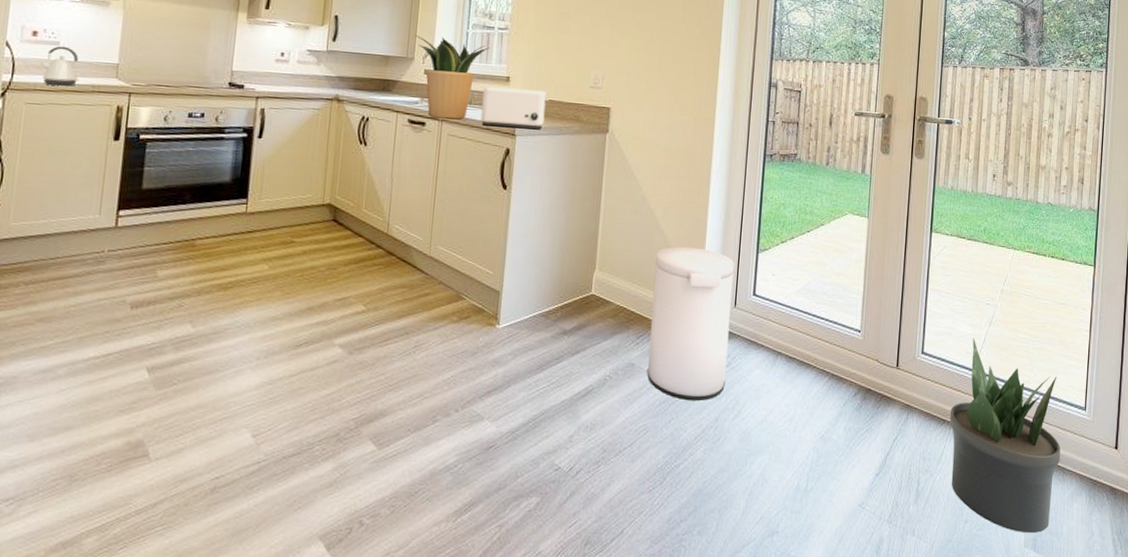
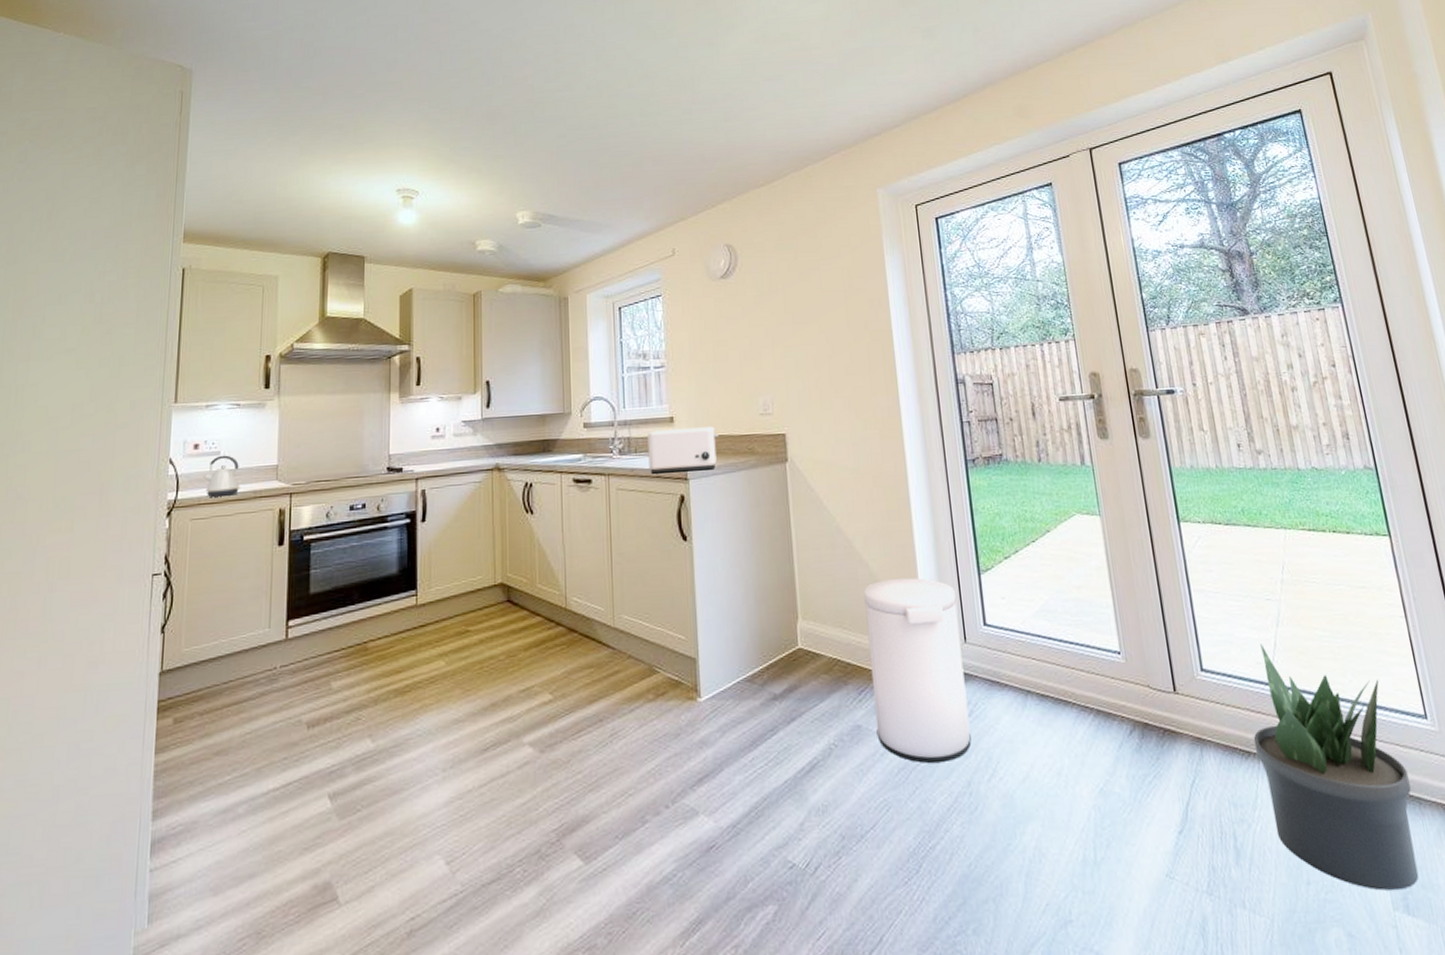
potted plant: present [415,35,490,120] -> none [570,386,648,473]

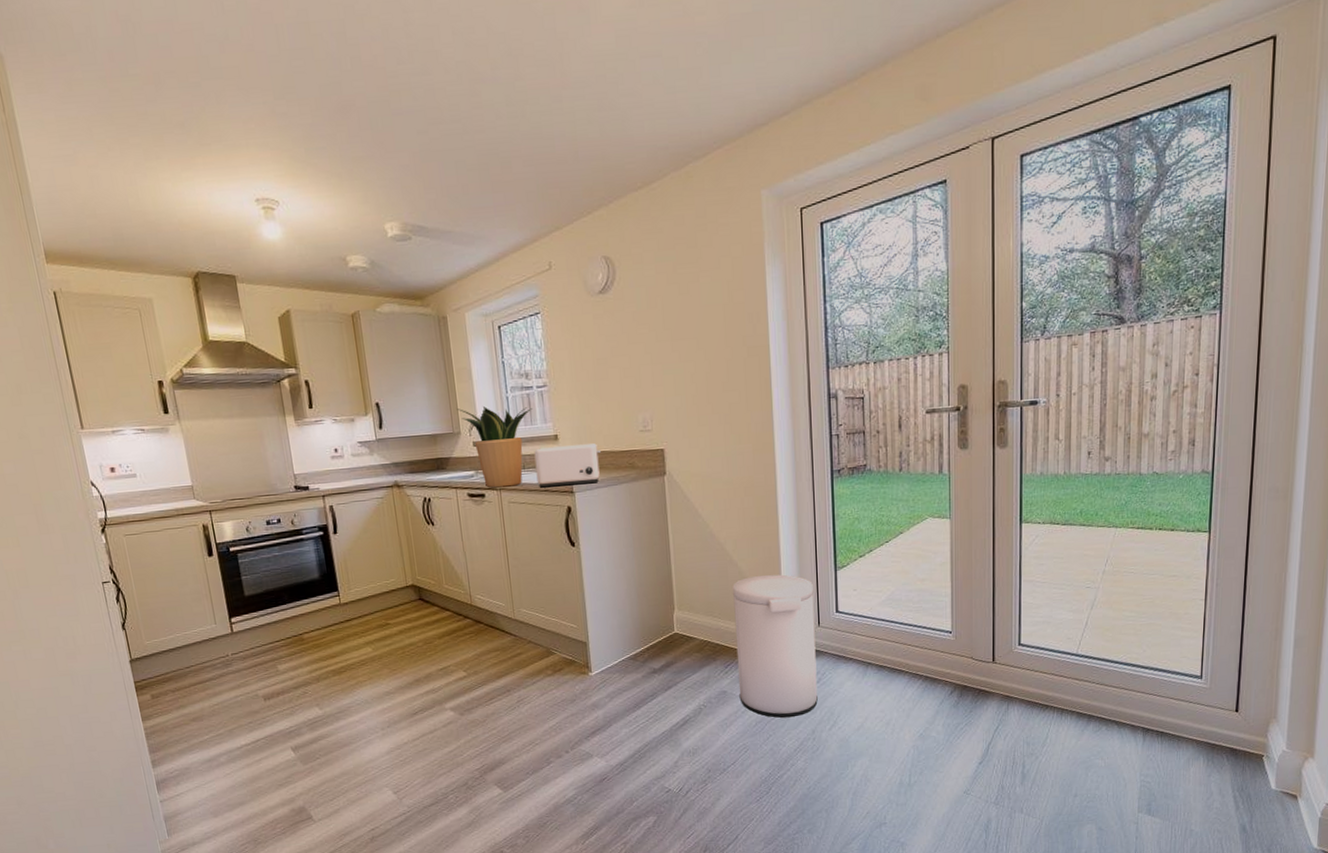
kettle: present [203,455,241,498] -> none [126,477,163,516]
potted plant: none [570,386,648,473] -> present [457,406,532,488]
planter: present [1253,644,1419,891] -> none [1052,623,1175,800]

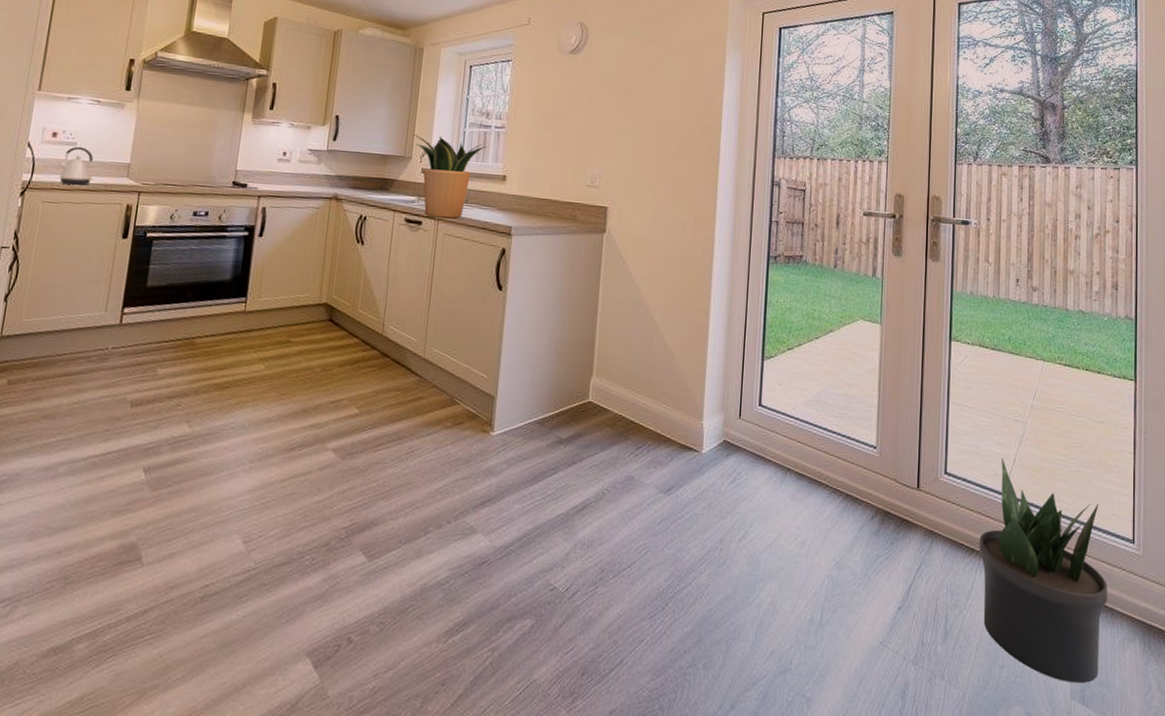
kettle: none [126,477,163,516] -> present [58,146,94,186]
toaster: present [534,442,602,488] -> none [476,185,546,230]
pedal bin: present [733,574,818,718] -> none [647,352,738,519]
planter: none [1052,623,1175,800] -> present [979,458,1107,683]

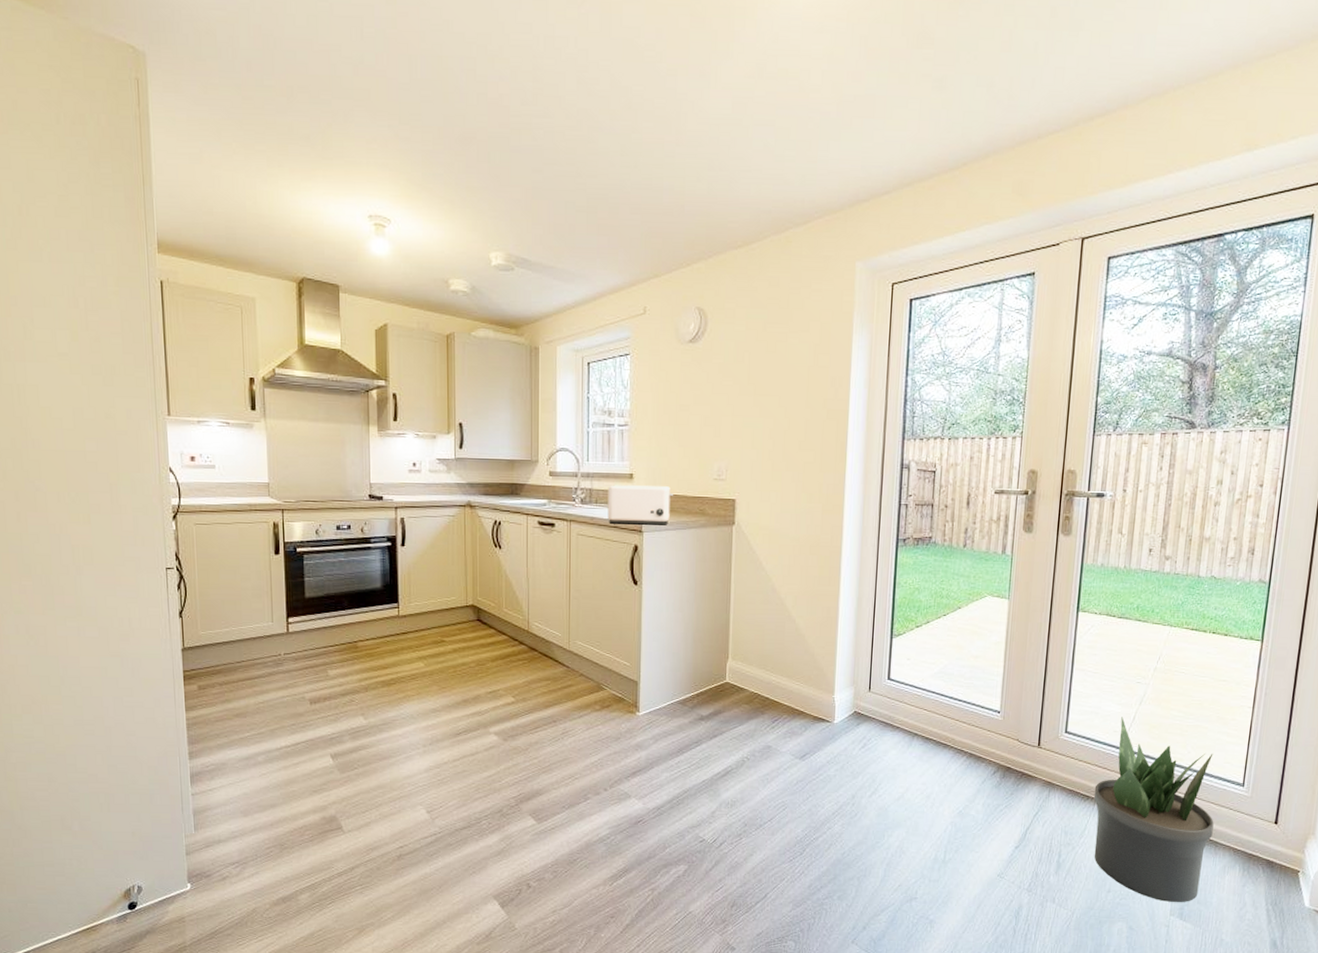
kettle: present [58,146,94,186] -> none [202,469,237,507]
potted plant: present [413,134,487,219] -> none [538,438,611,519]
toaster: none [476,185,546,230] -> present [607,485,674,525]

